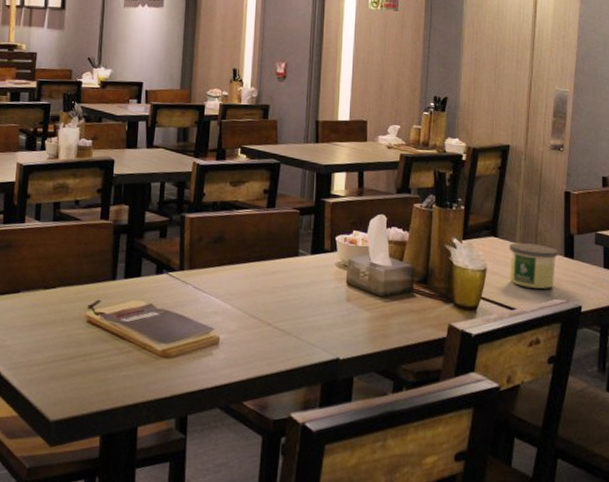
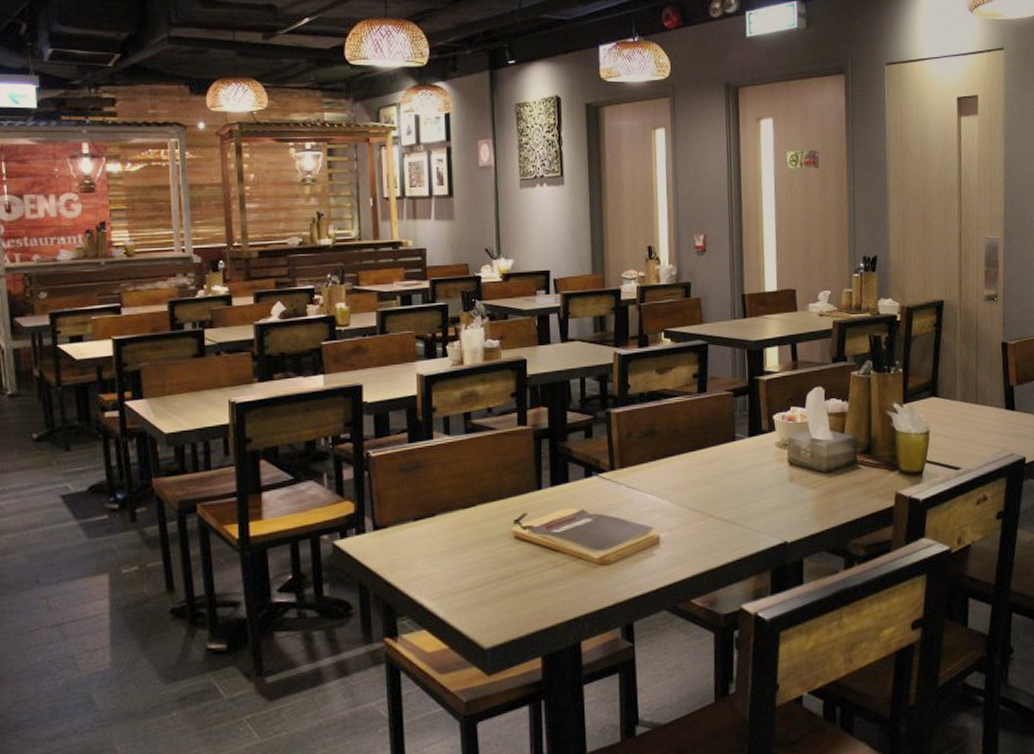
candle: present [508,242,558,289] -> none [950,399,999,445]

